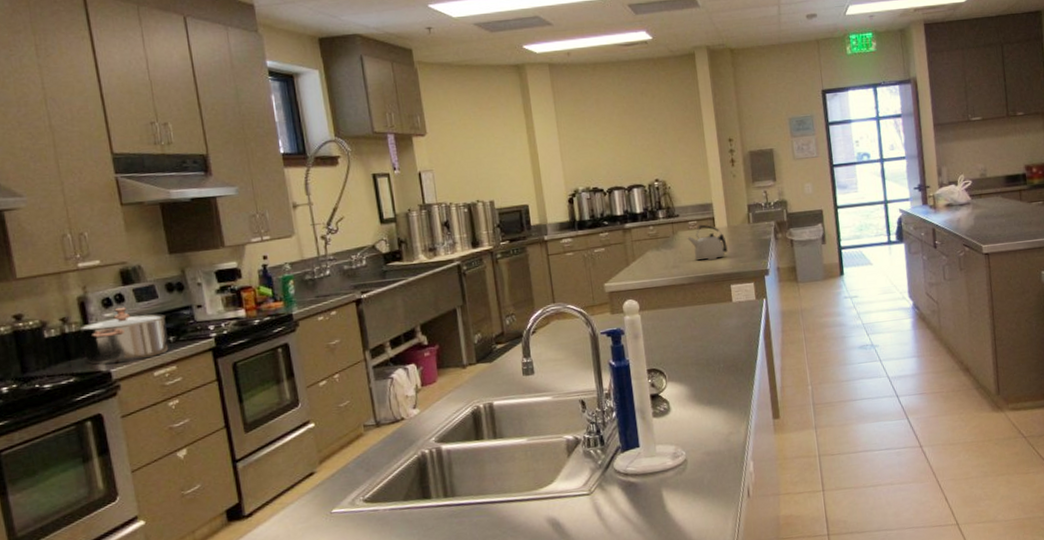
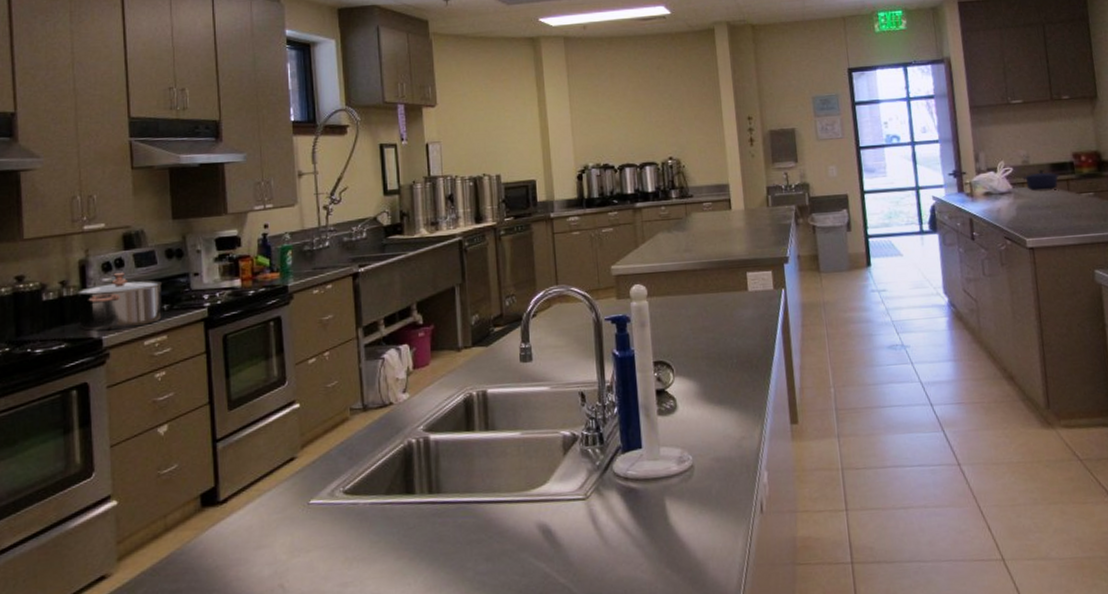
kettle: present [687,224,728,261] -> none [701,206,744,245]
cooking pot: none [980,181,1013,202] -> present [1022,169,1060,192]

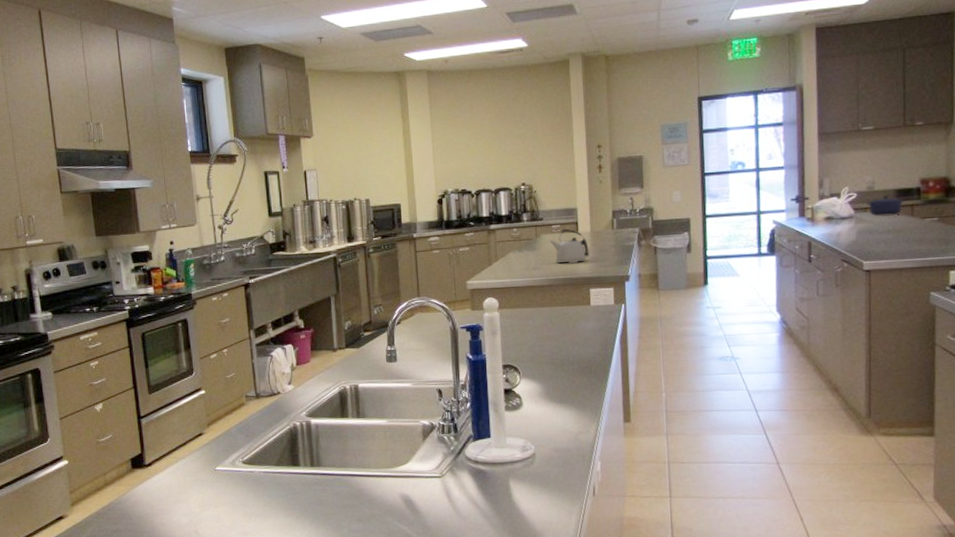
cooking pot: present [77,272,163,332] -> none [25,279,94,328]
kettle: none [701,206,744,245] -> present [550,228,589,264]

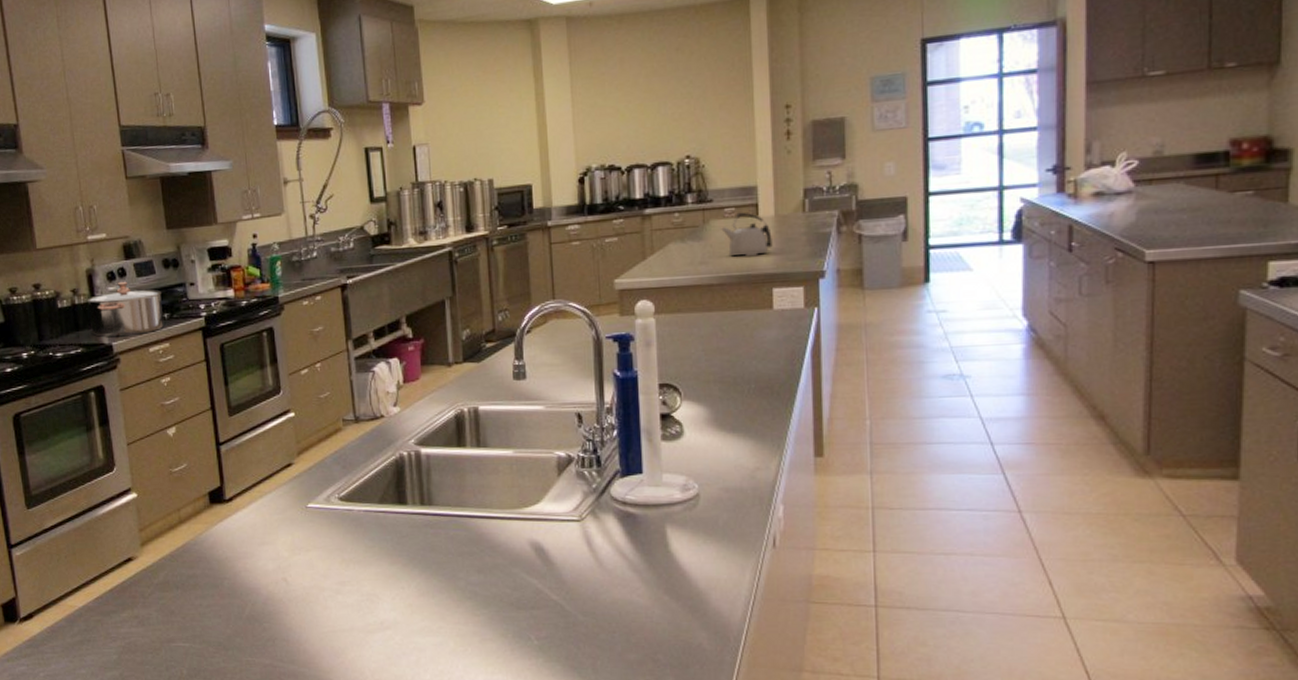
cooking pot: none [25,279,94,328] -> present [86,281,165,338]
cooking pot: present [866,195,904,217] -> none [1151,161,1206,191]

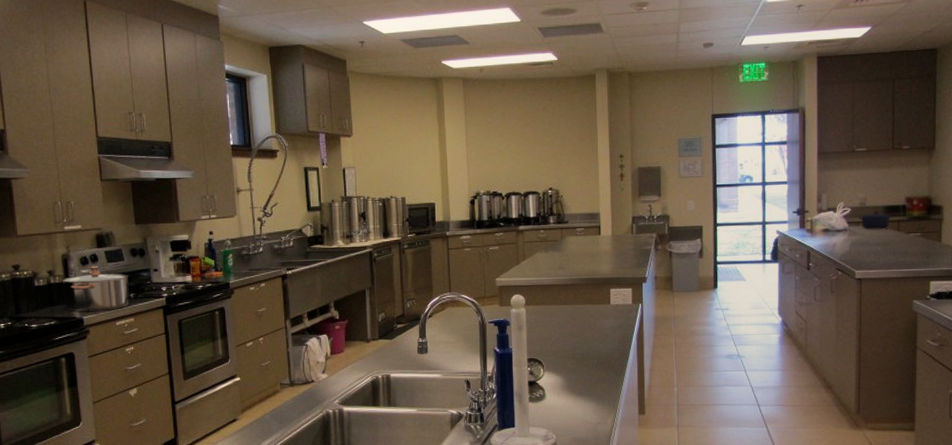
kettle: present [721,212,773,257] -> none [574,231,610,265]
cooking pot: none [1151,161,1206,191] -> present [858,211,892,230]

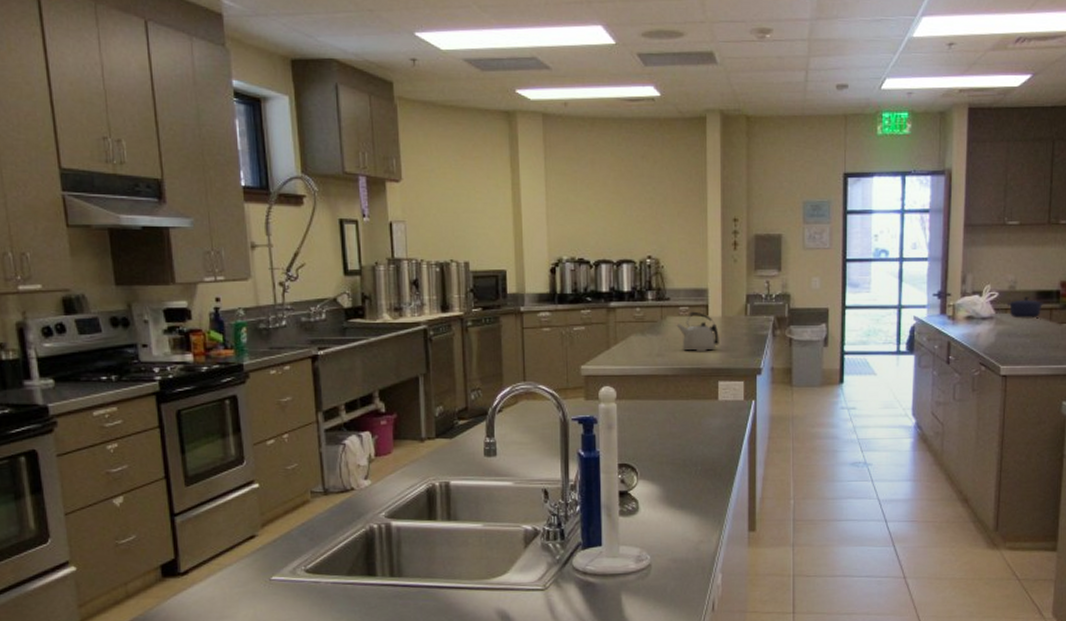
cooking pot: present [61,265,130,313] -> none [16,338,112,398]
kettle: none [574,231,610,265] -> present [676,311,719,352]

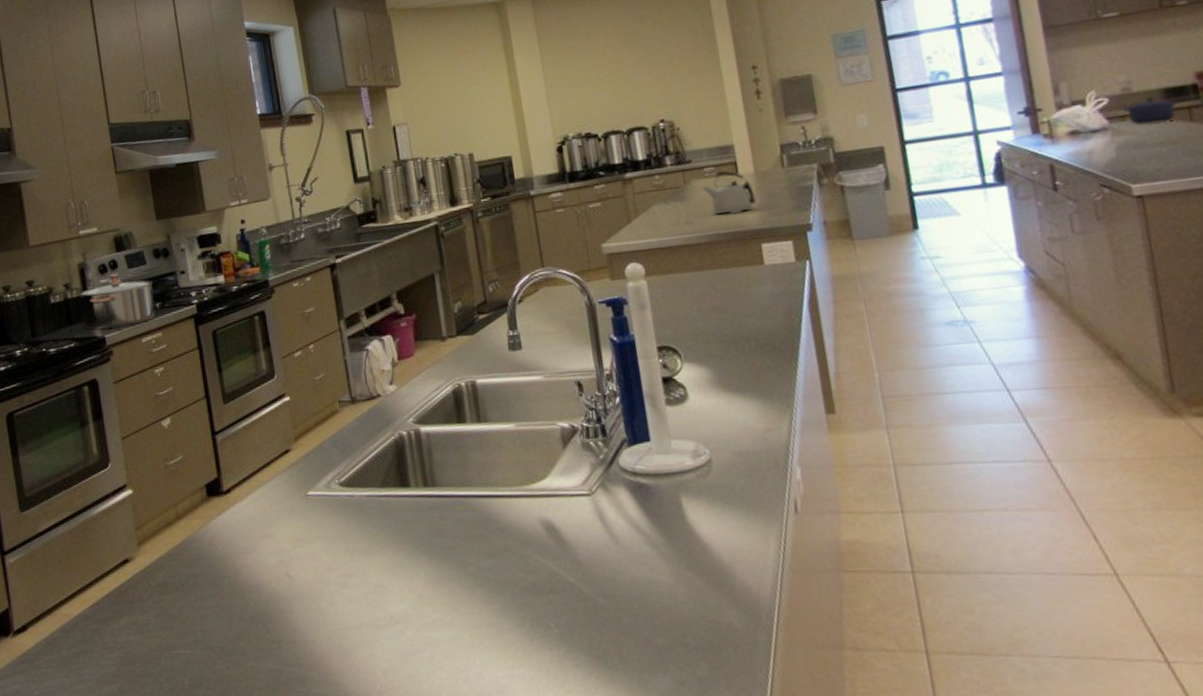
cooking pot: none [16,338,112,398] -> present [79,273,157,331]

